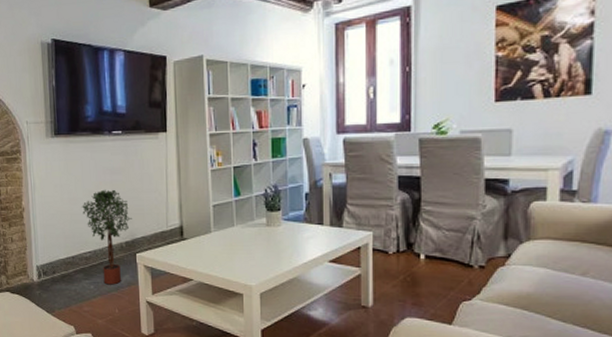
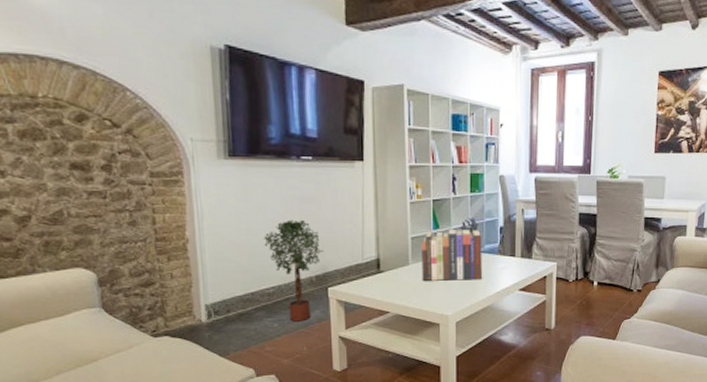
books: none [223,196,287,250] -> present [421,230,482,281]

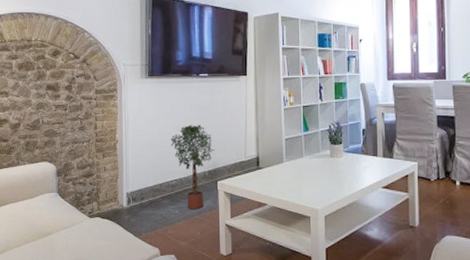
books: present [421,230,482,281] -> none [294,132,347,178]

